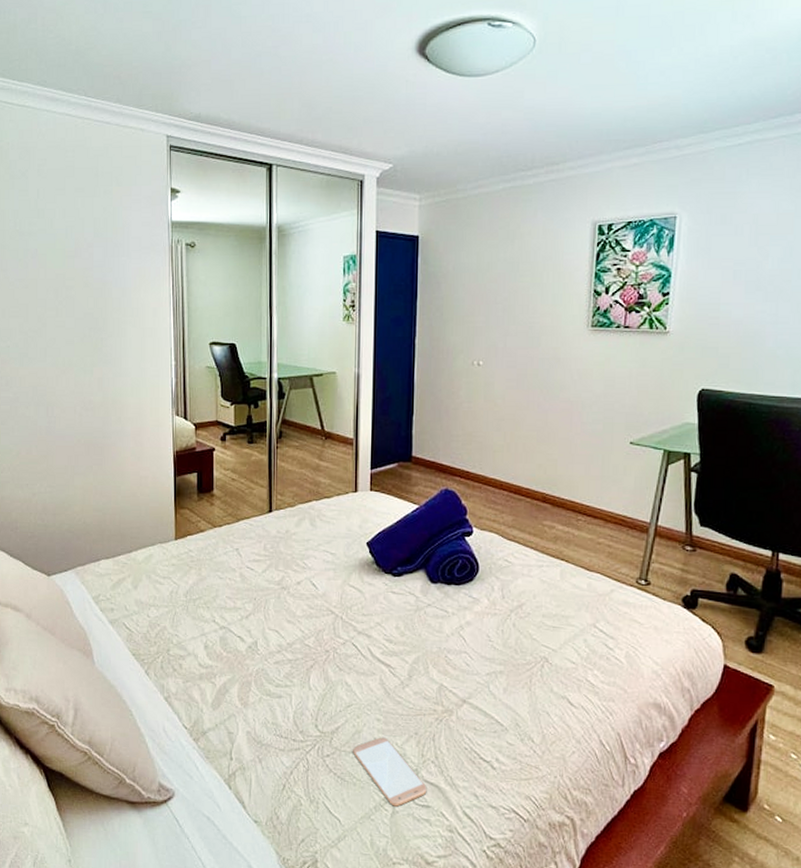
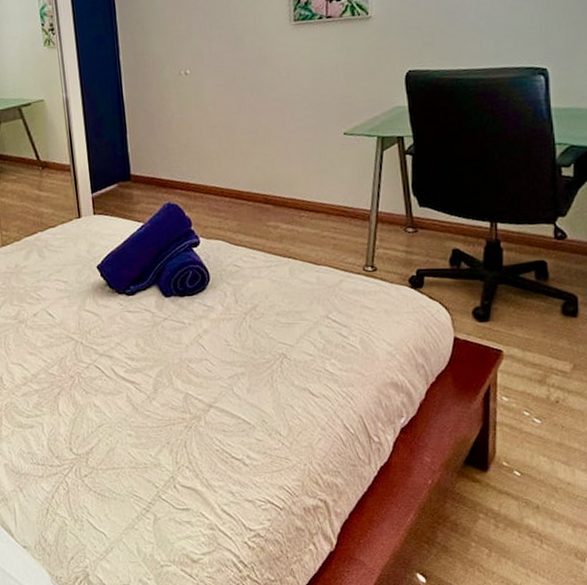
smartphone: present [353,737,427,807] -> none [109,451,185,514]

